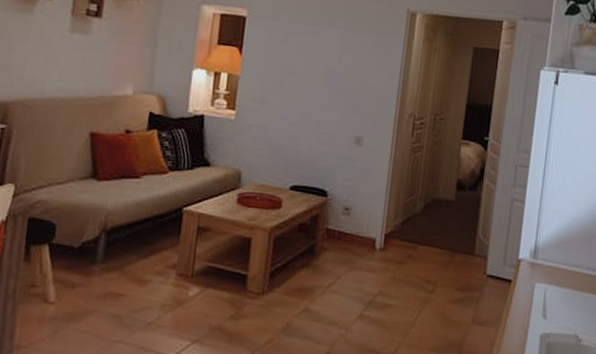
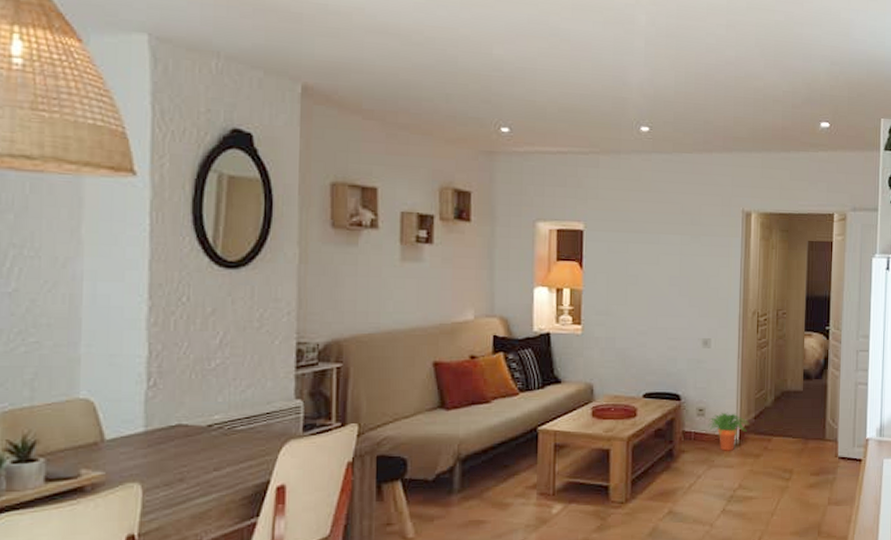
potted plant: none [352,213,396,255] -> present [708,412,750,451]

